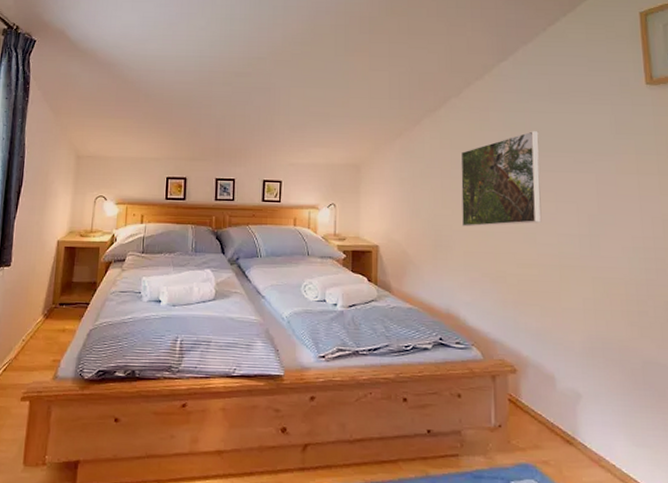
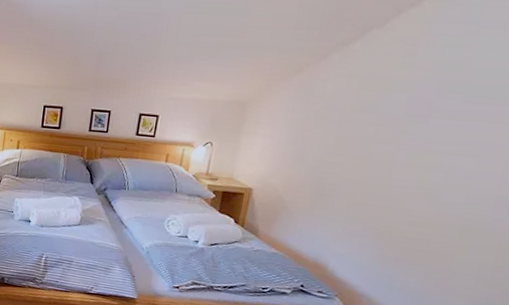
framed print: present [460,131,542,227] -> none [352,72,478,180]

